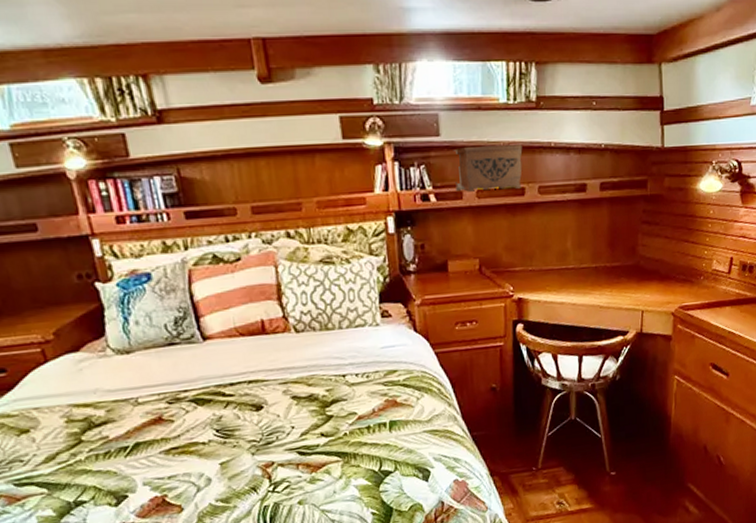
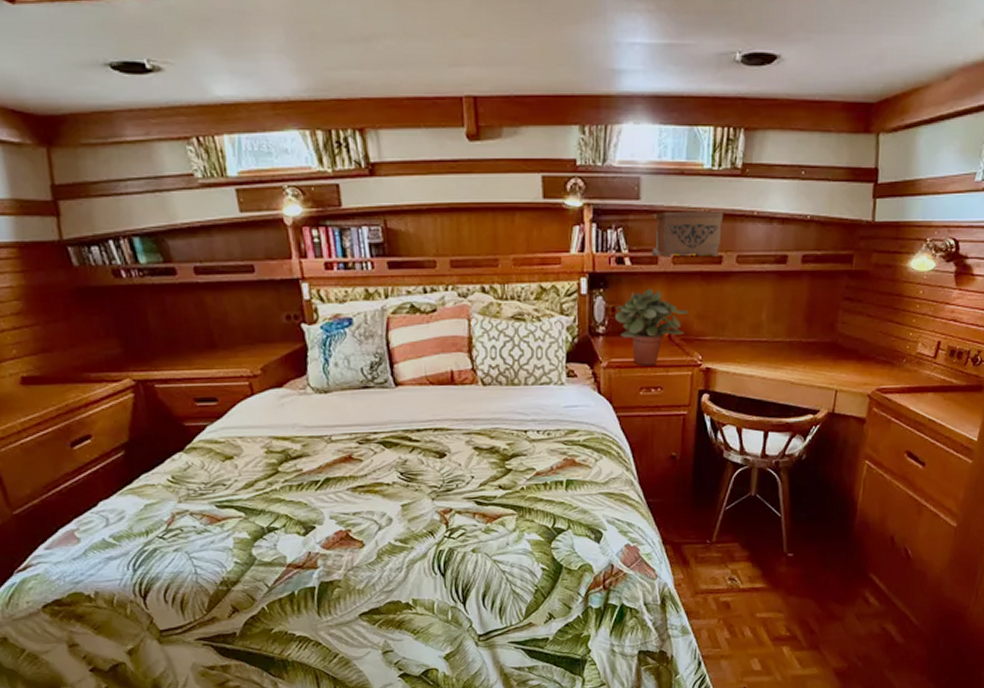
potted plant: none [424,224,497,301] -> present [614,289,689,366]

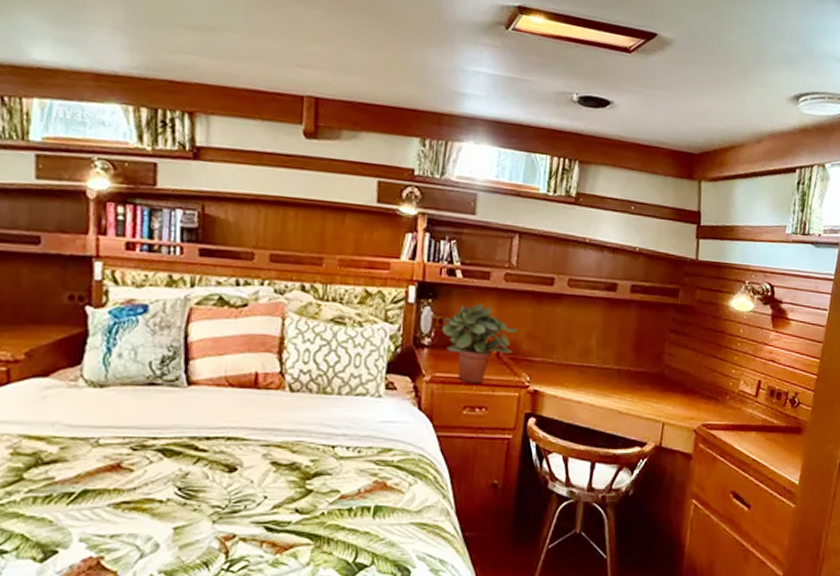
decorative box: present [652,212,724,257] -> none [484,229,557,278]

